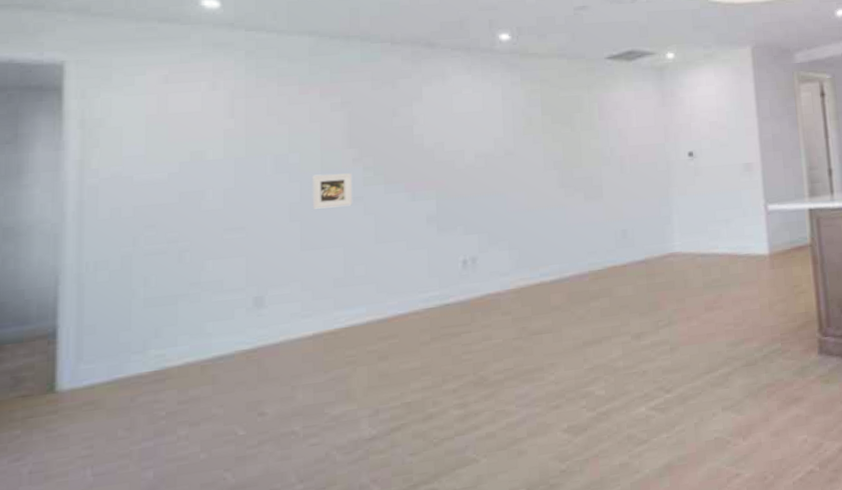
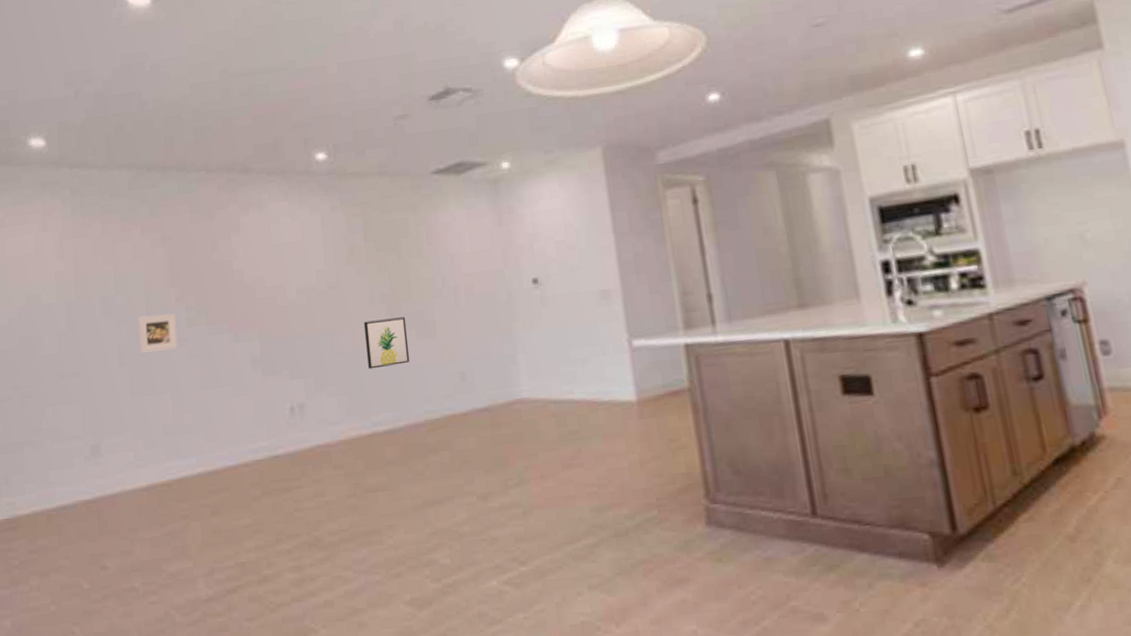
wall art: none [537,181,578,227] -> present [364,317,410,370]

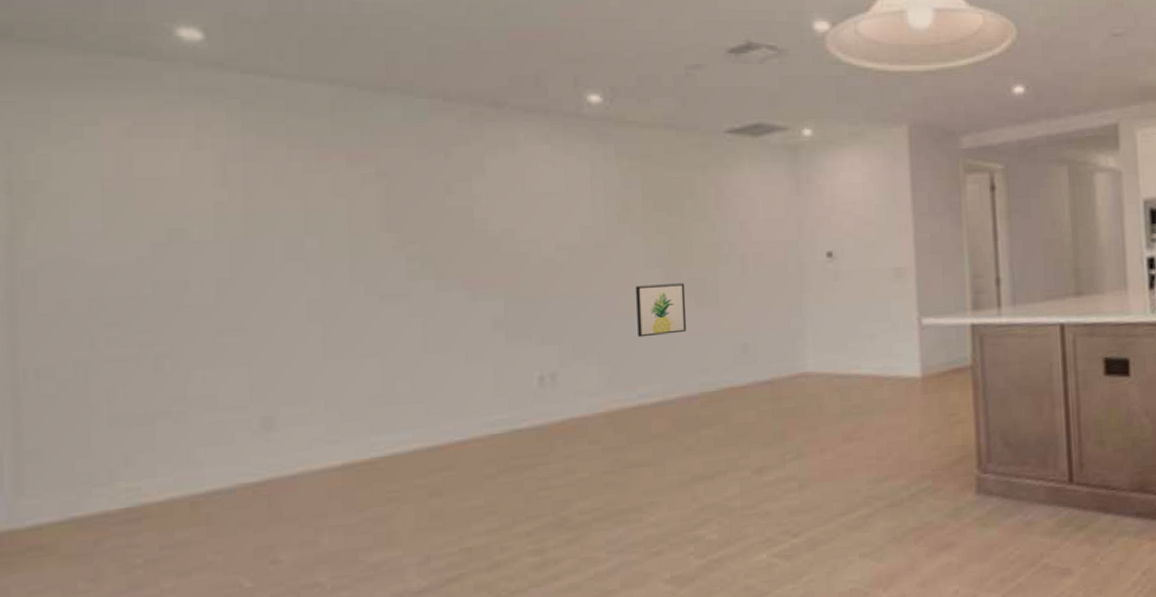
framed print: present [137,313,178,353] -> none [337,264,393,308]

